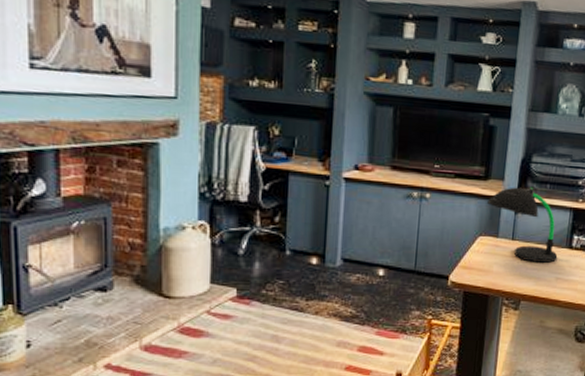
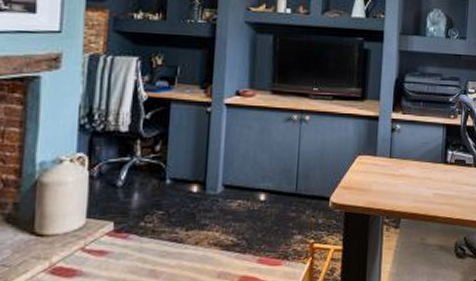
desk lamp: present [487,185,558,263] -> none [365,104,434,179]

